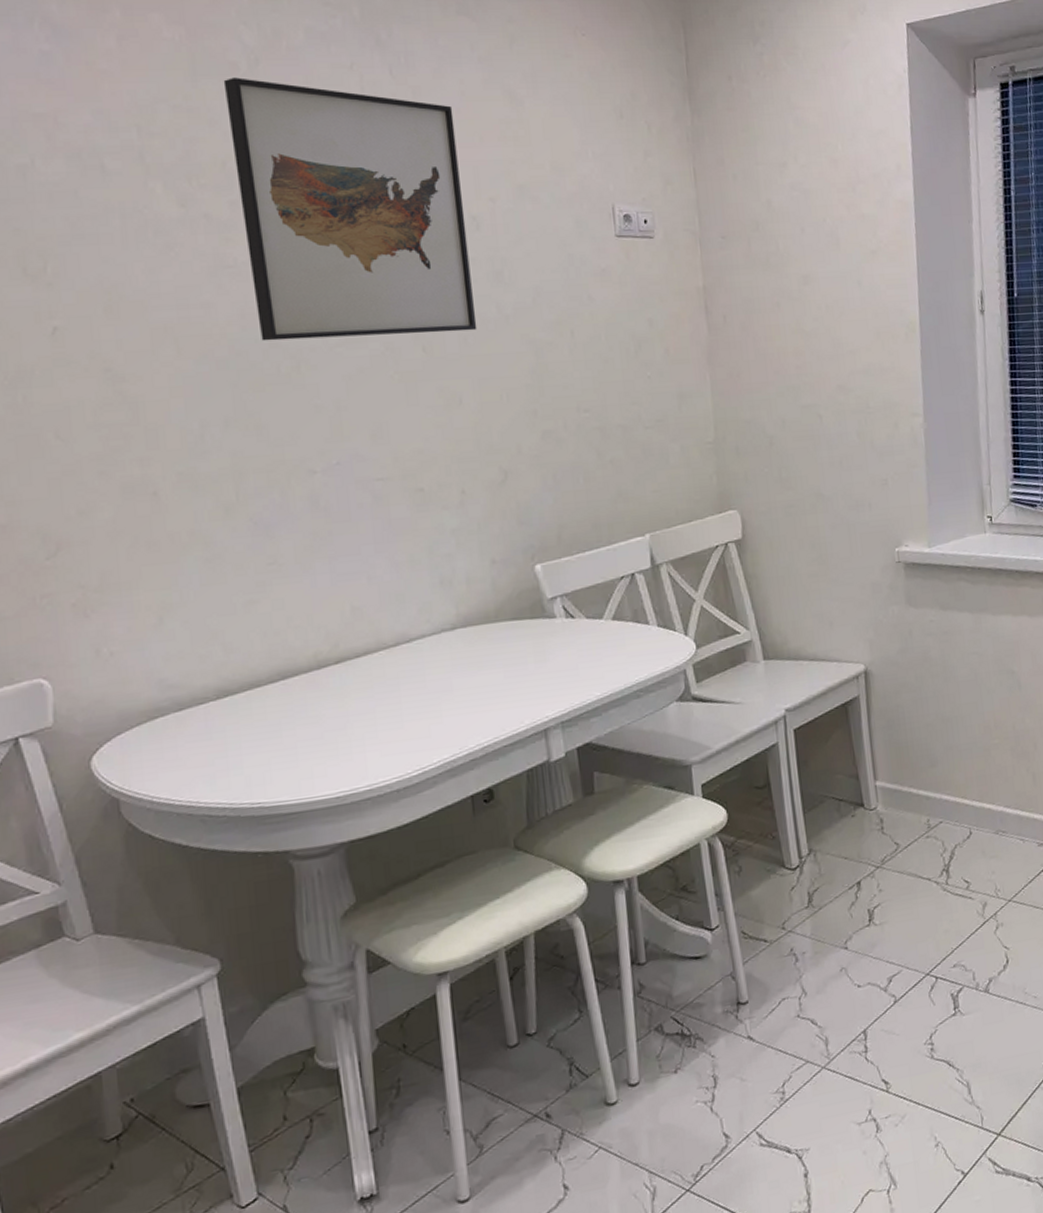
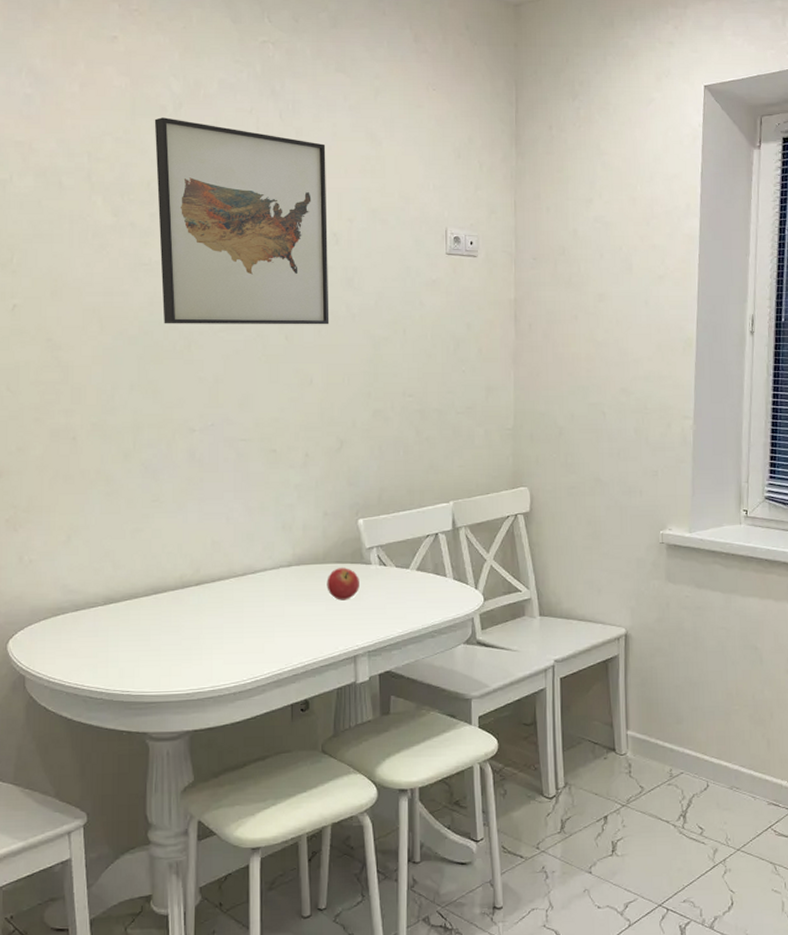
fruit: none [502,624,544,665] -> present [327,568,359,601]

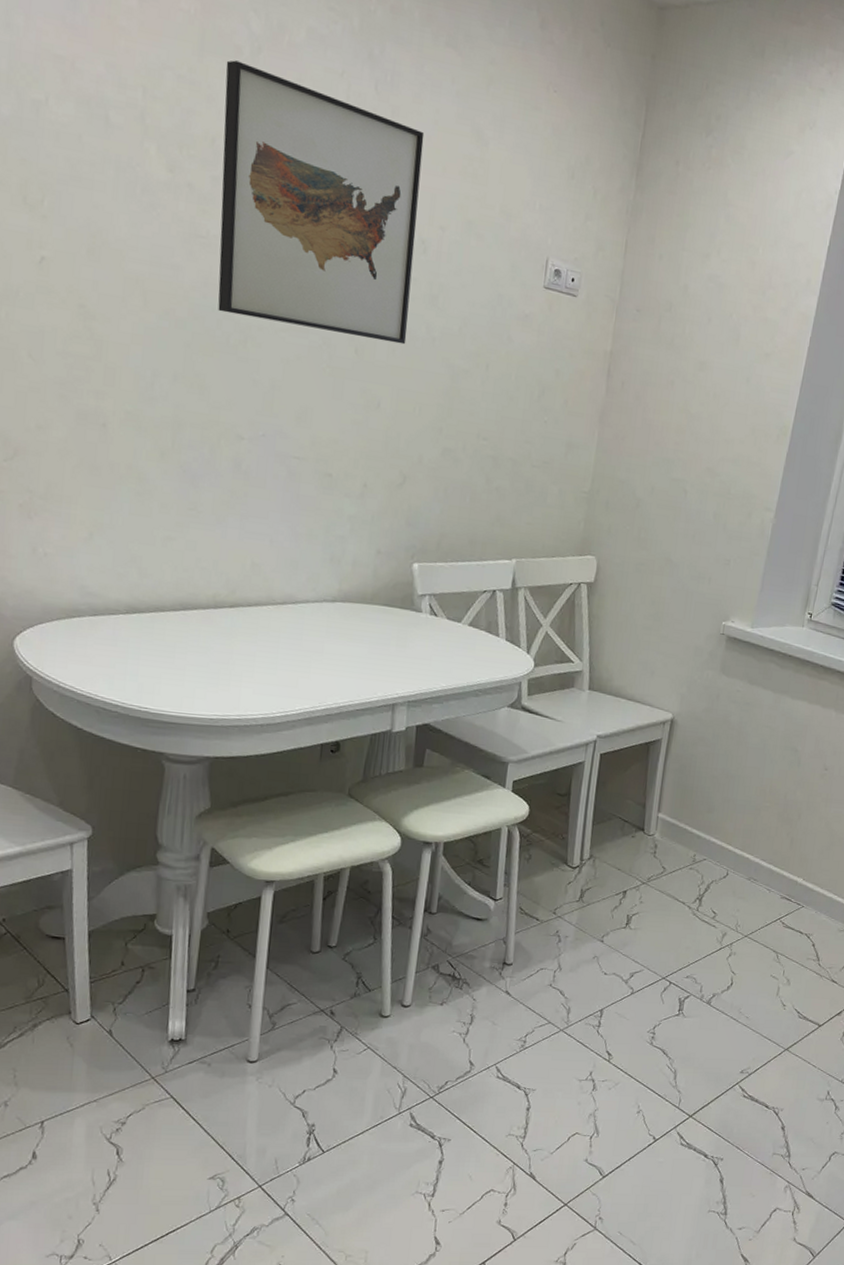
fruit: present [327,568,359,601] -> none [371,611,407,646]

